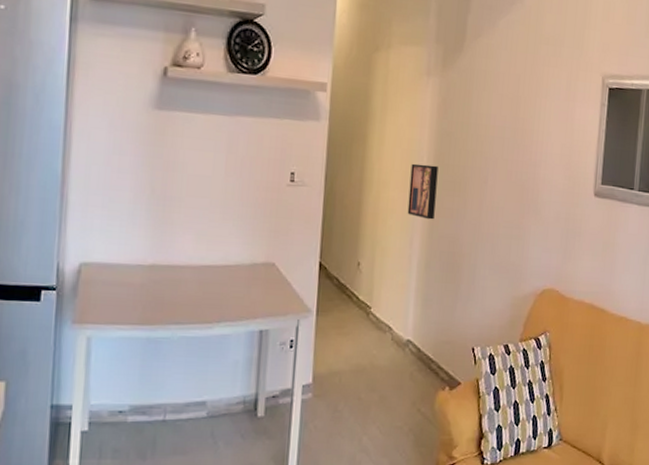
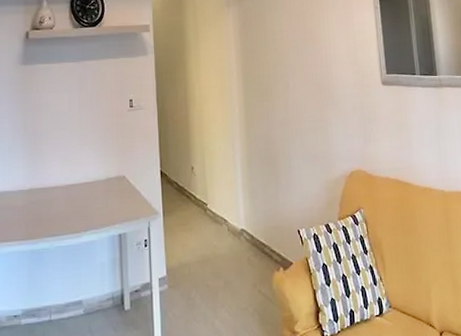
wall art: present [407,163,439,220] -> none [224,78,249,124]

